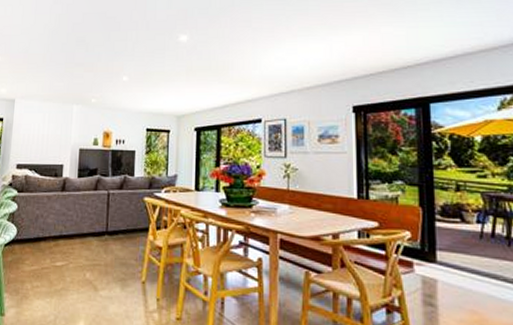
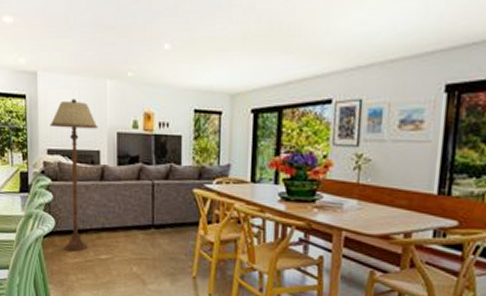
floor lamp: none [21,121,63,260] -> present [49,99,98,252]

